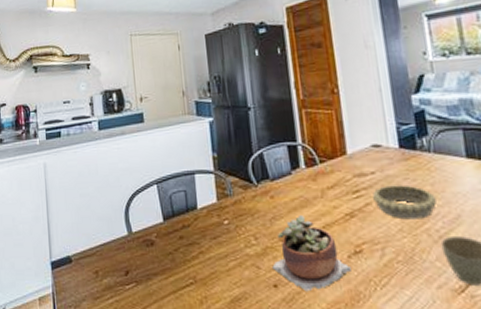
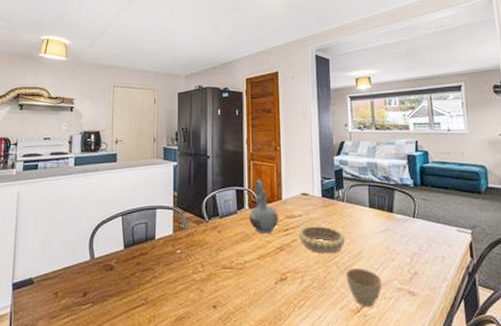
succulent plant: present [272,216,351,292] -> none [214,248,277,312]
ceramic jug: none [307,131,345,197] -> present [249,179,278,233]

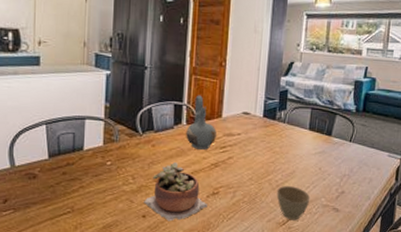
succulent plant: none [214,248,277,312] -> present [144,162,207,222]
decorative bowl: present [299,226,345,254] -> none [235,145,281,172]

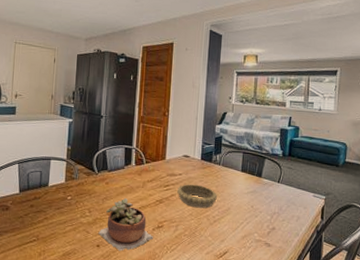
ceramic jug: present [186,95,217,150] -> none [135,140,161,188]
decorative bowl: none [235,145,281,172] -> present [177,184,217,209]
cup: present [276,186,311,220] -> none [214,221,245,254]

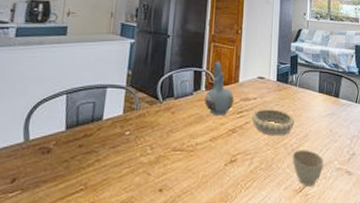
succulent plant: present [98,198,153,251] -> none [161,130,225,195]
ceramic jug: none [135,140,161,188] -> present [205,61,234,115]
cup: none [214,221,245,254] -> present [292,150,324,187]

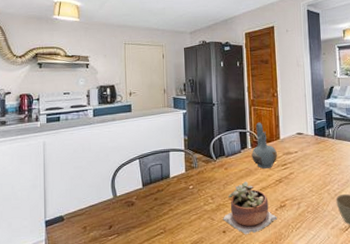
succulent plant: none [161,130,225,195] -> present [223,182,277,235]
decorative bowl: present [252,109,294,136] -> none [295,160,335,184]

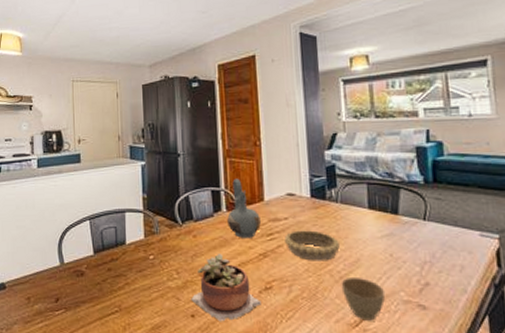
decorative bowl: none [295,160,335,184] -> present [285,230,340,261]

